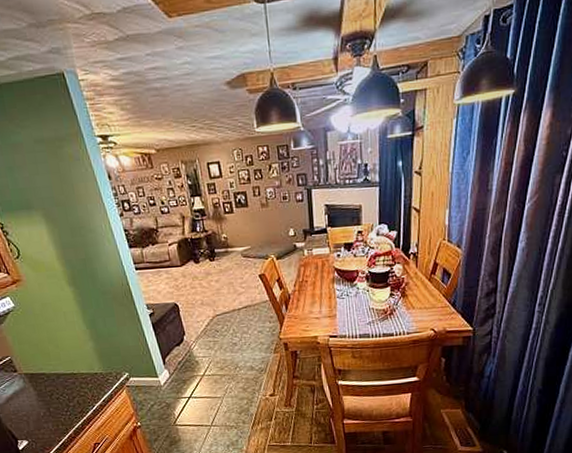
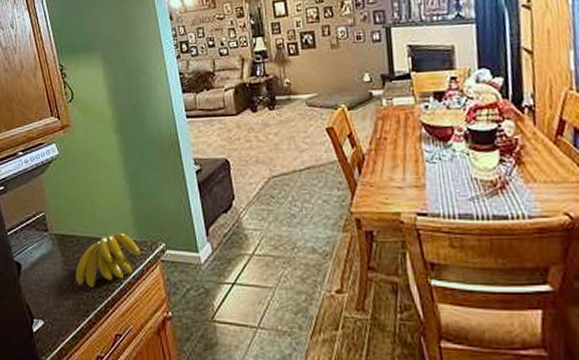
banana: none [50,367,108,412] -> present [75,232,141,288]

